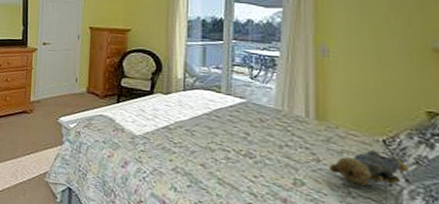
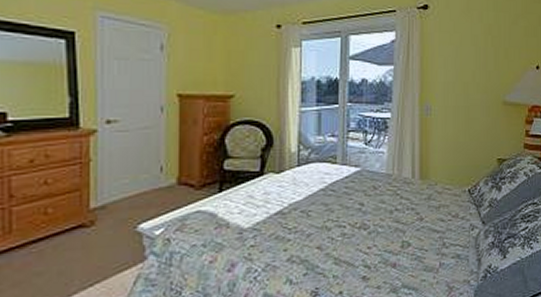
teddy bear: present [328,150,411,186] -> none [429,201,486,235]

